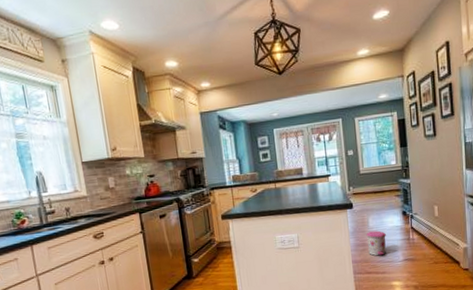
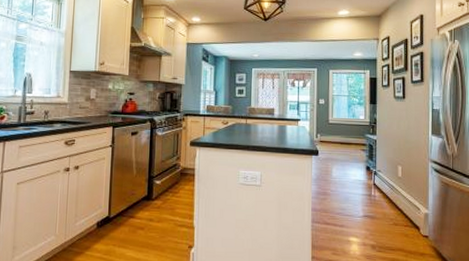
trash can: present [366,230,386,256] -> none [328,181,348,208]

